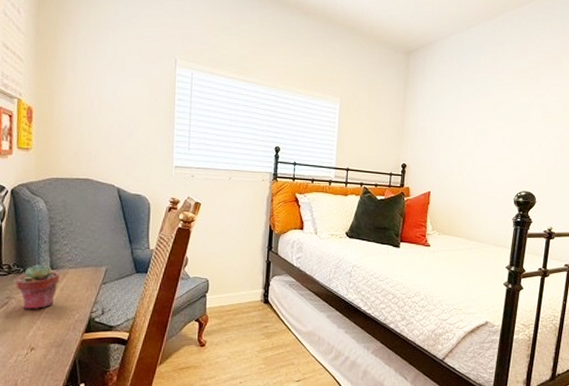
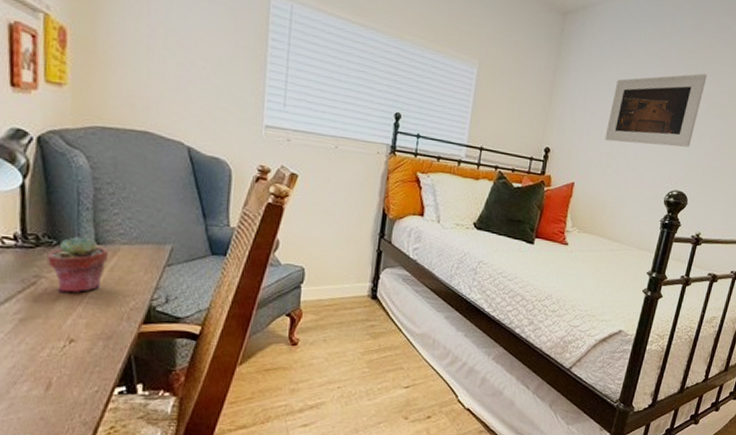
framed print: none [453,88,540,154] -> present [604,73,707,147]

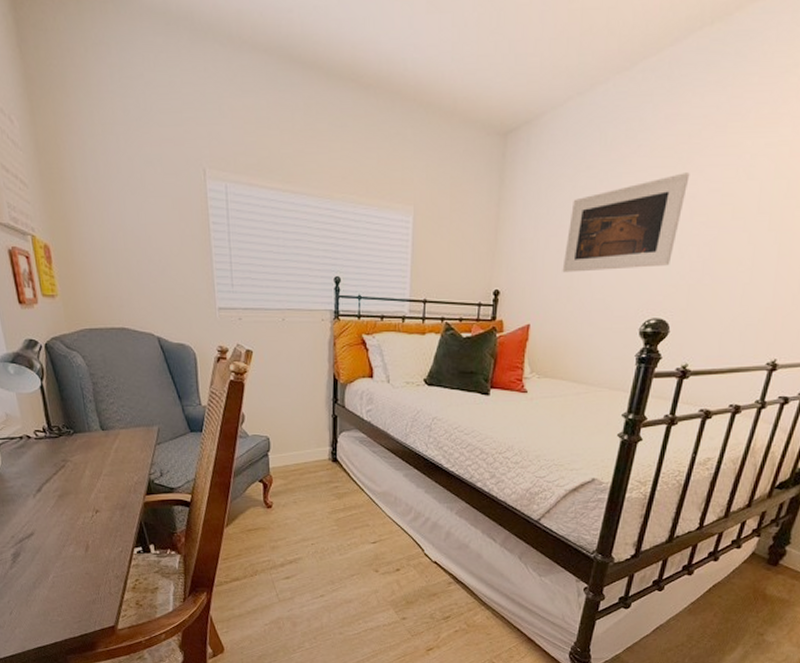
potted succulent: present [46,237,109,294] -> none [68,425,112,473]

